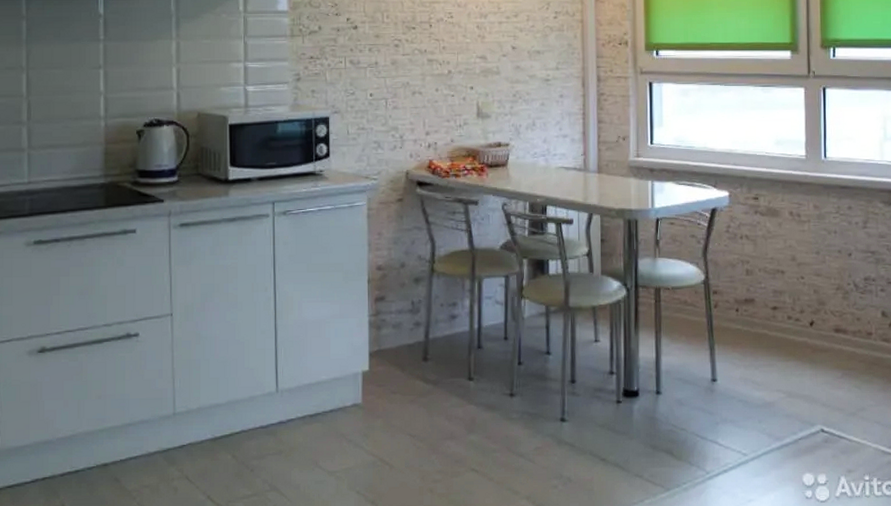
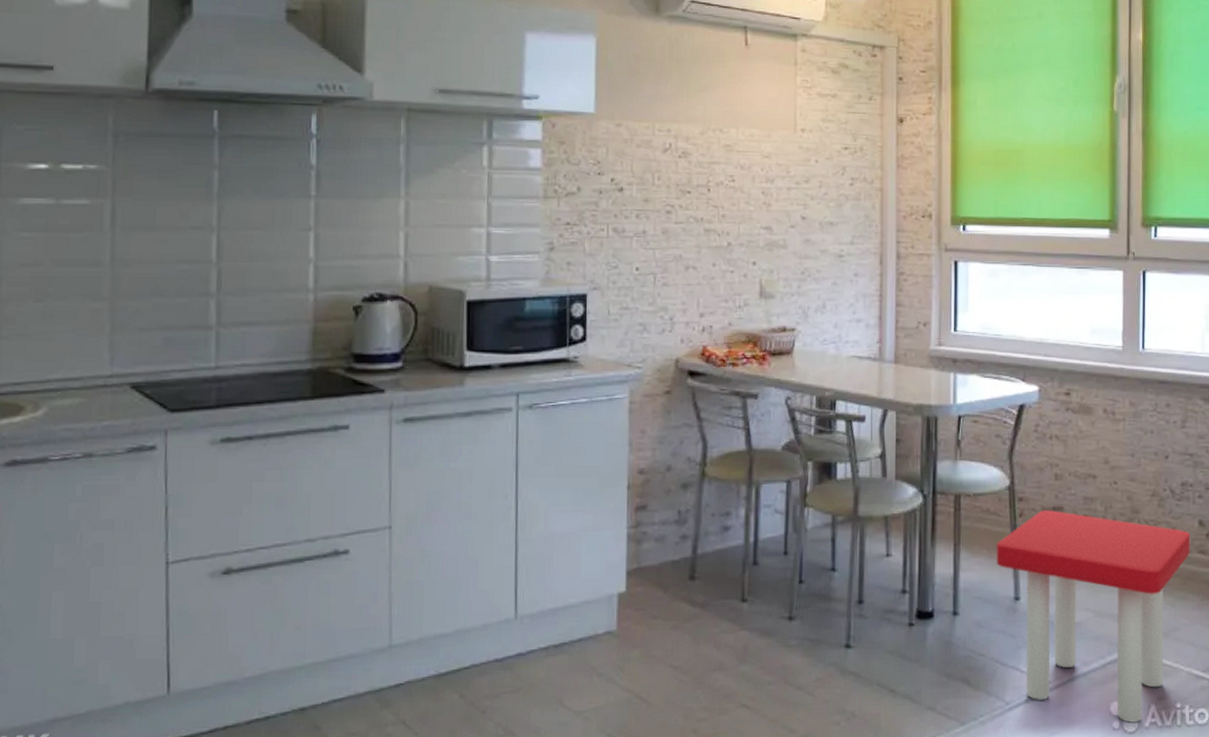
stool: none [694,302,875,492] -> present [996,510,1191,723]

